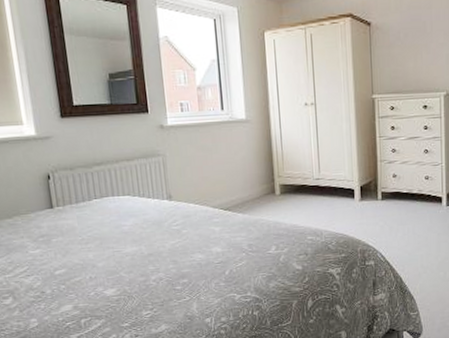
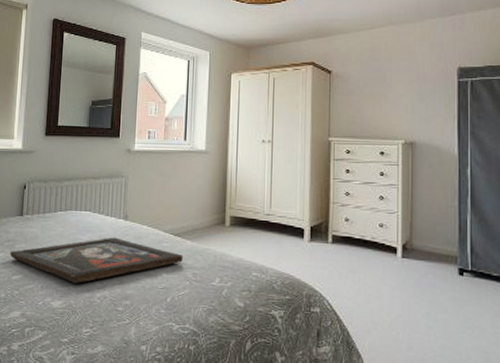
religious icon: none [46,219,236,270] -> present [9,237,183,283]

